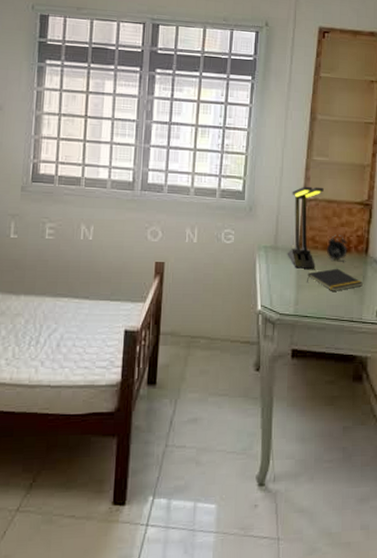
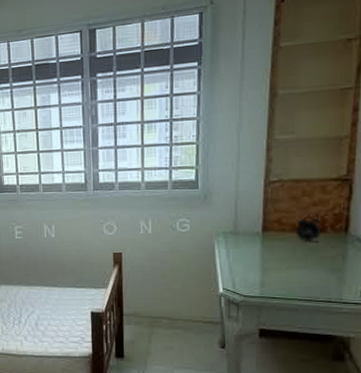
desk lamp: present [287,186,324,269] -> none [249,167,290,252]
notepad: present [306,268,363,291] -> none [272,249,342,273]

